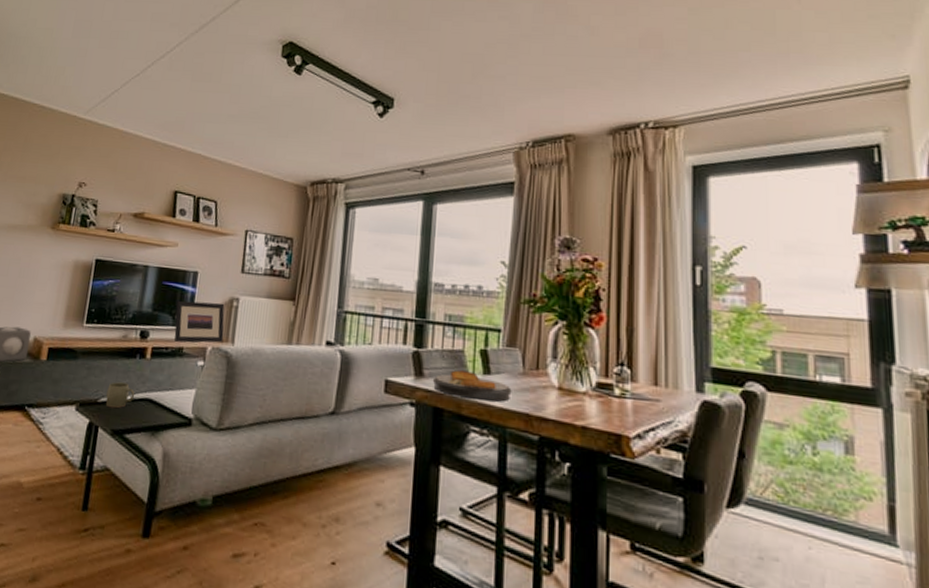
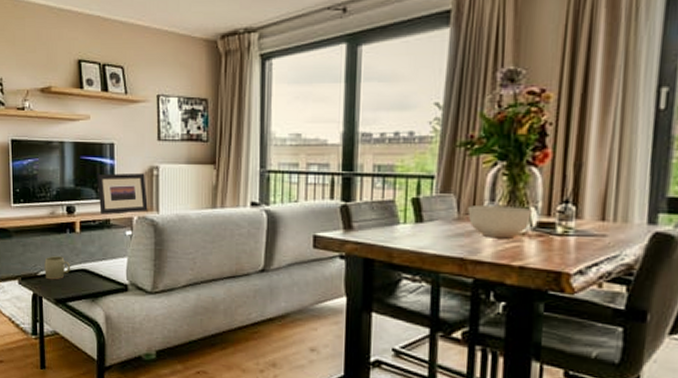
plate: present [432,370,512,402] -> none [362,220,446,249]
bowl: none [532,361,591,397] -> present [468,205,532,239]

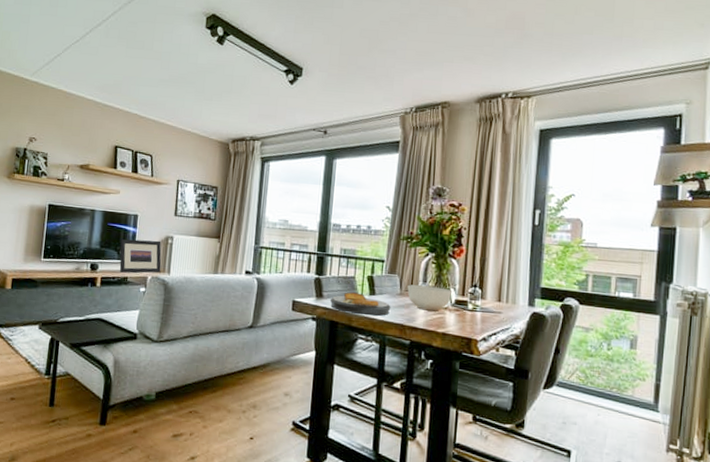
mug: present [44,256,70,280] -> none [64,305,88,327]
plate: none [362,220,446,249] -> present [329,292,391,316]

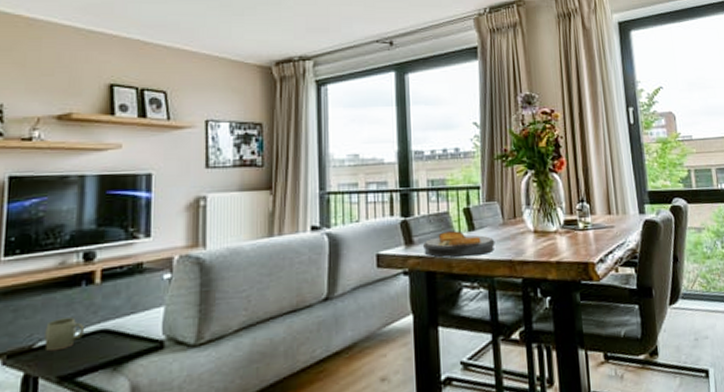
mug: none [64,305,88,327] -> present [44,317,84,352]
picture frame: present [119,239,162,273] -> none [127,204,193,257]
bowl: present [407,284,452,312] -> none [510,208,559,239]

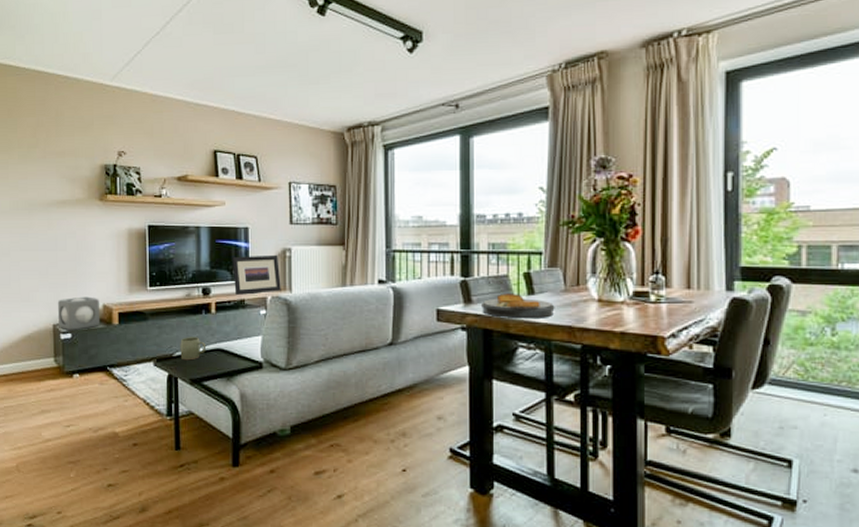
picture frame: none [127,204,193,257] -> present [231,254,281,295]

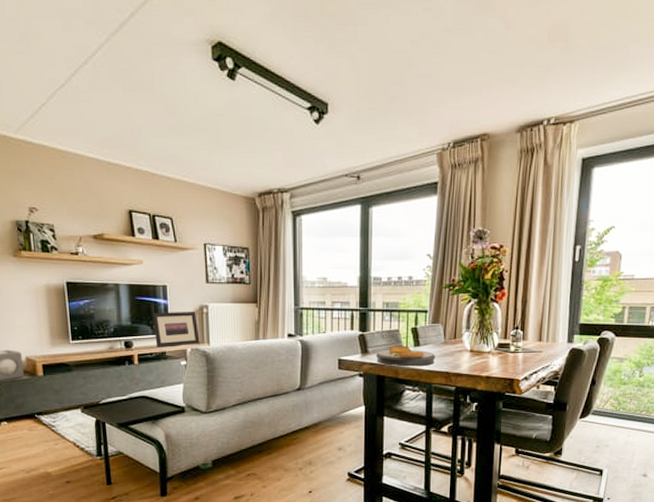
mug: present [180,337,205,361] -> none [105,386,131,407]

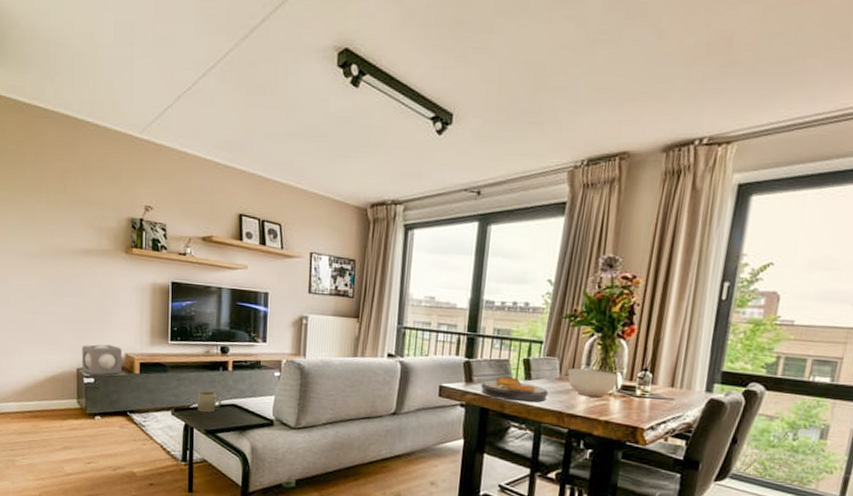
mug: none [105,386,131,407] -> present [197,391,221,413]
picture frame: present [151,311,200,347] -> none [250,319,296,357]
bowl: none [451,332,494,356] -> present [567,368,618,398]

